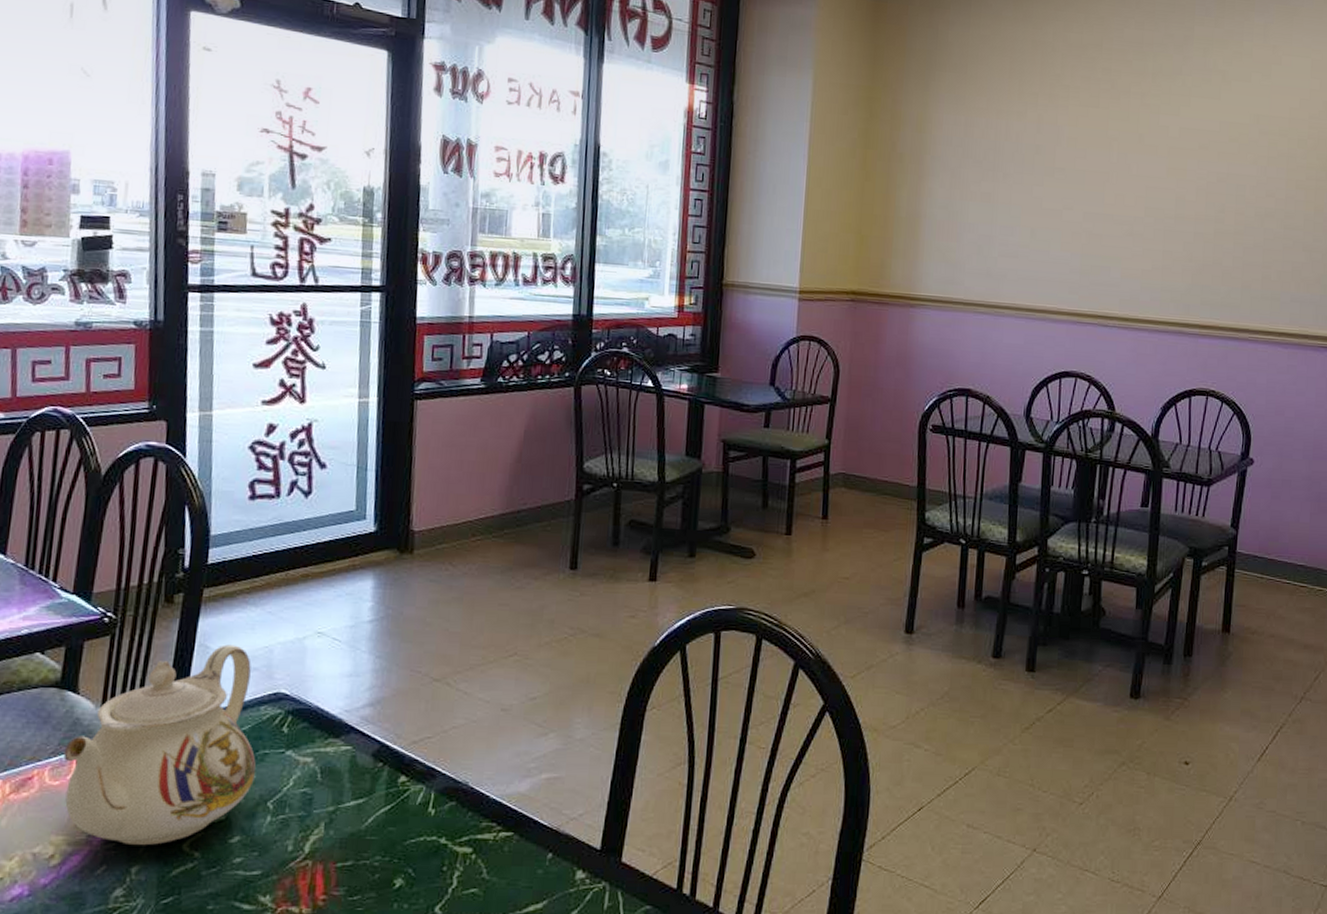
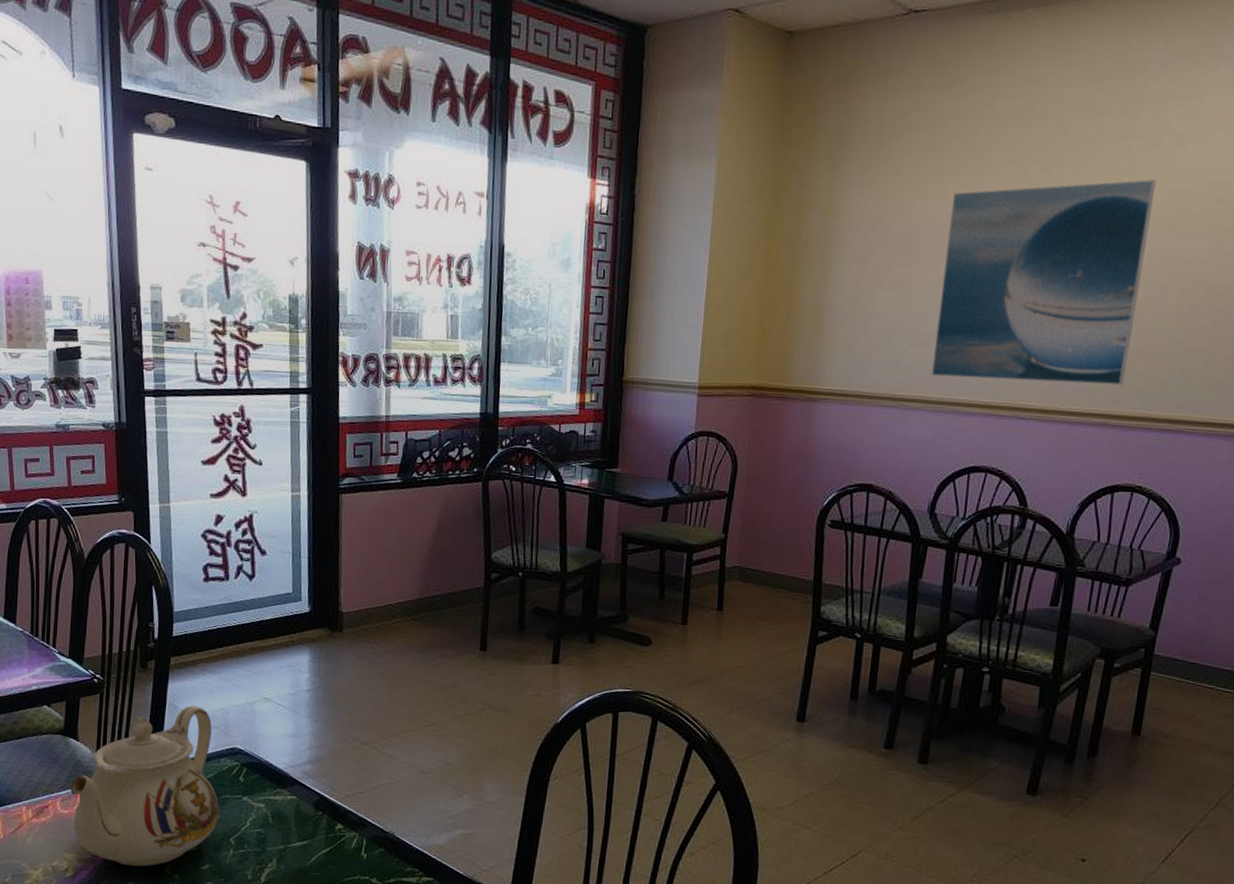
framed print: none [1021,111,1209,297] -> present [931,179,1156,386]

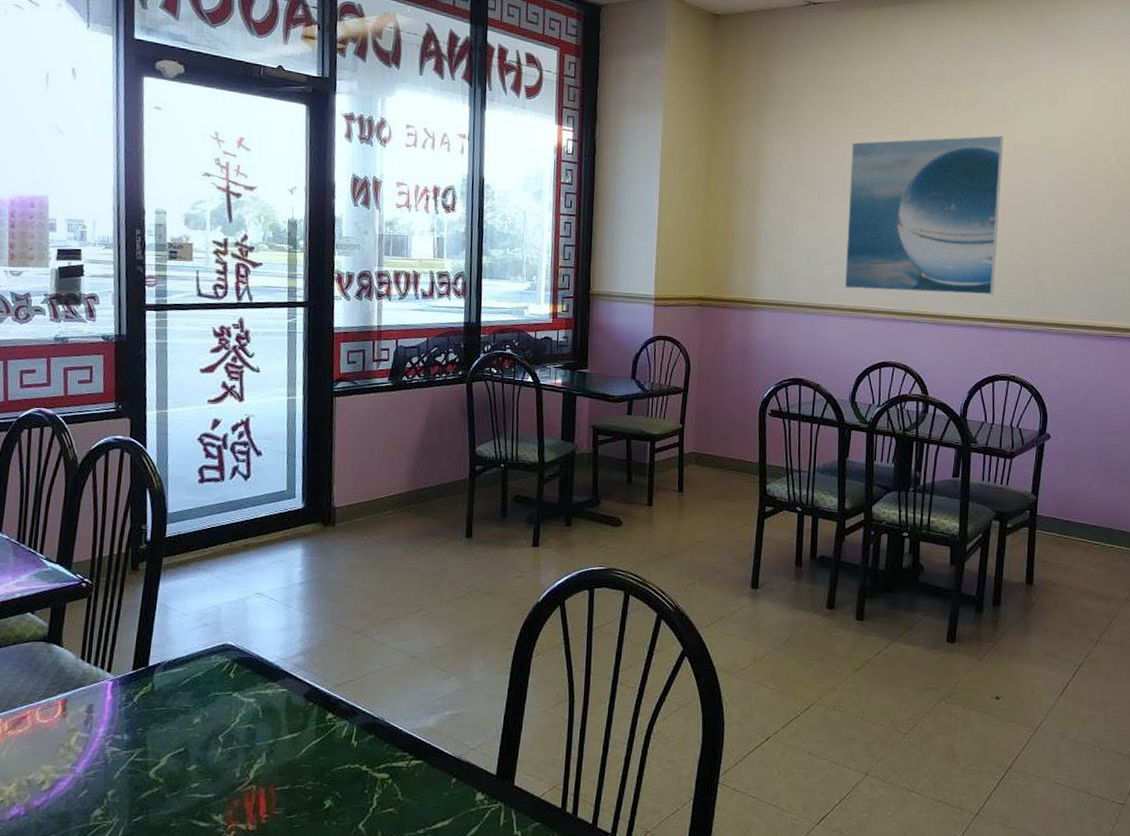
teapot: present [70,705,220,867] -> none [51,604,209,774]

